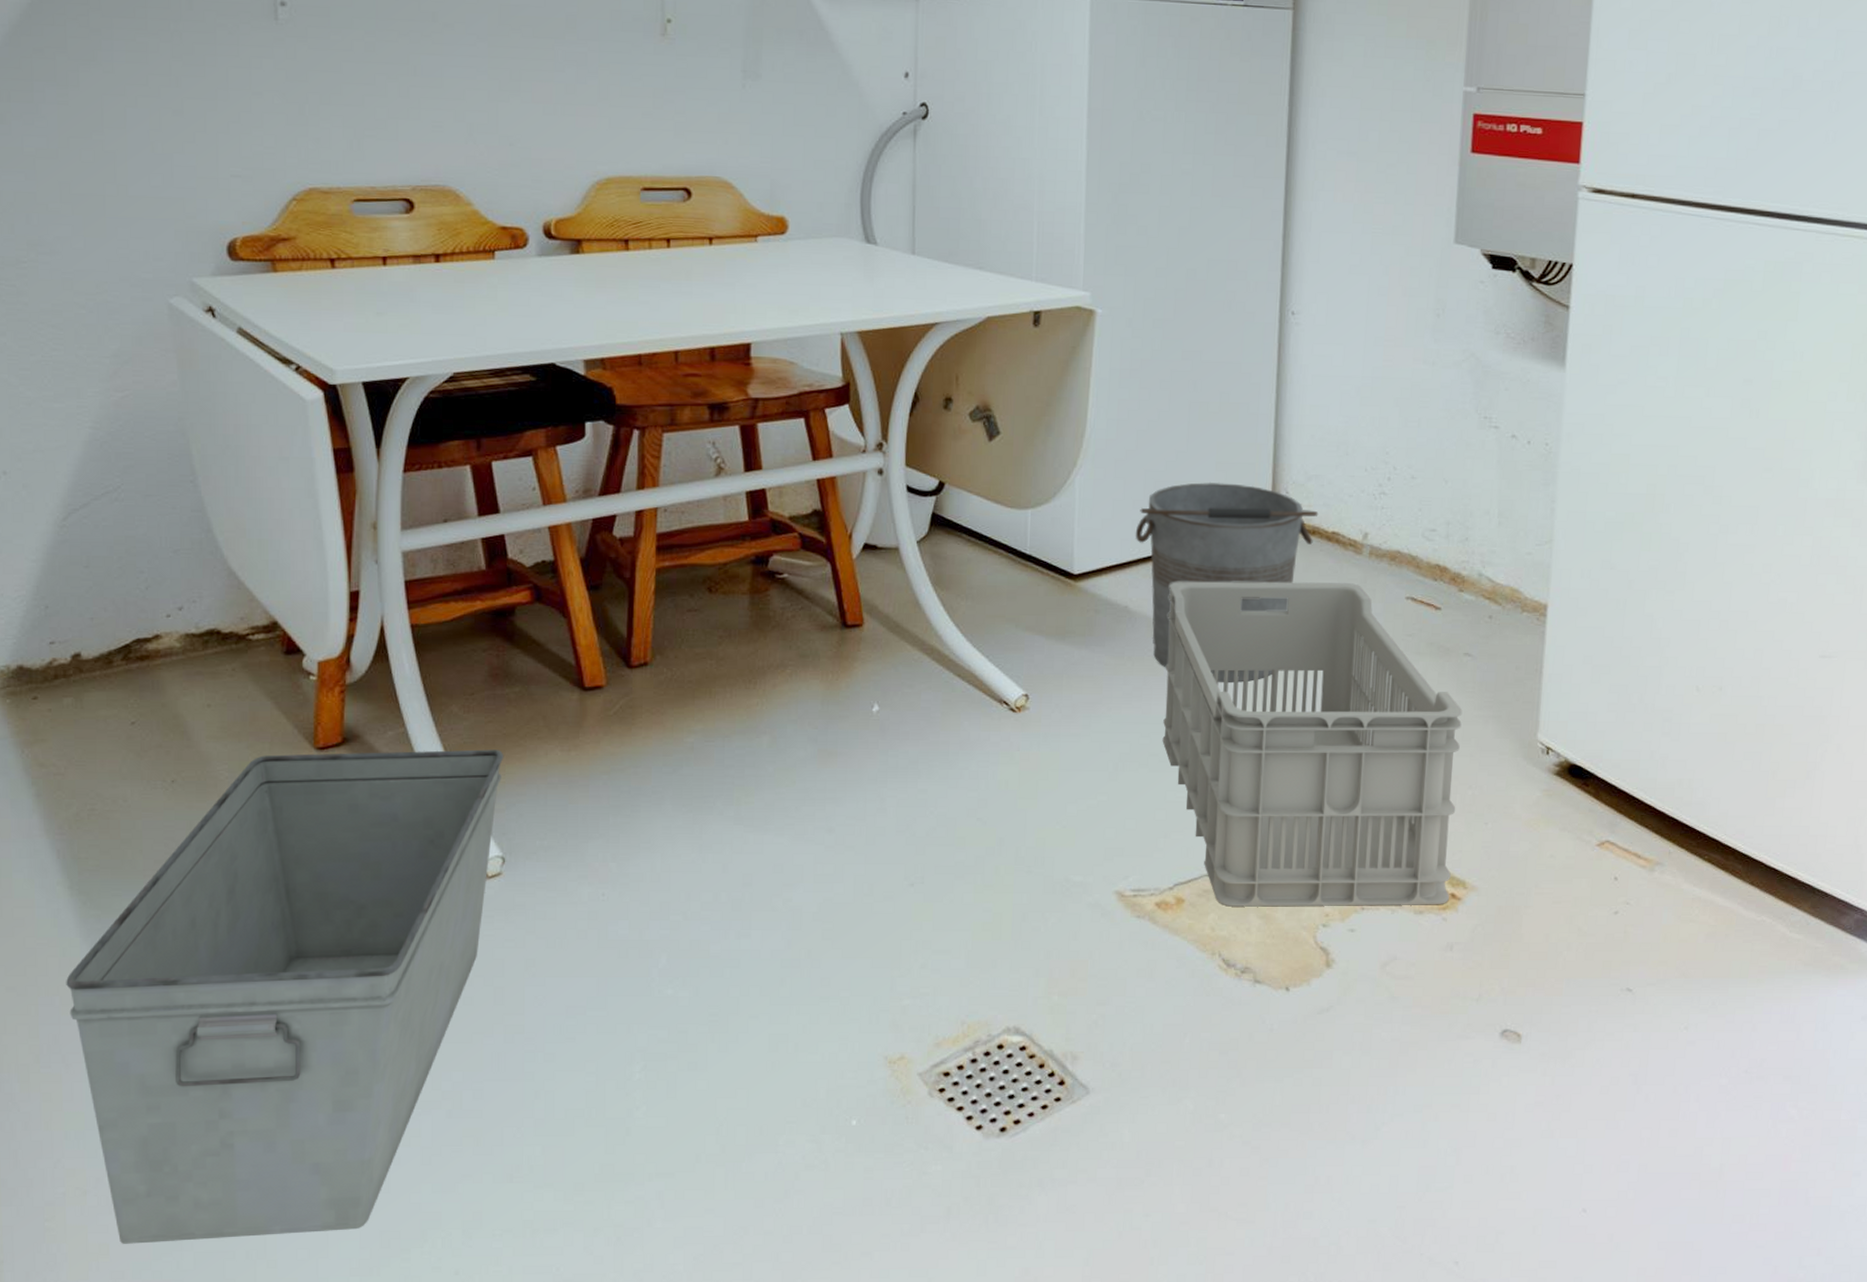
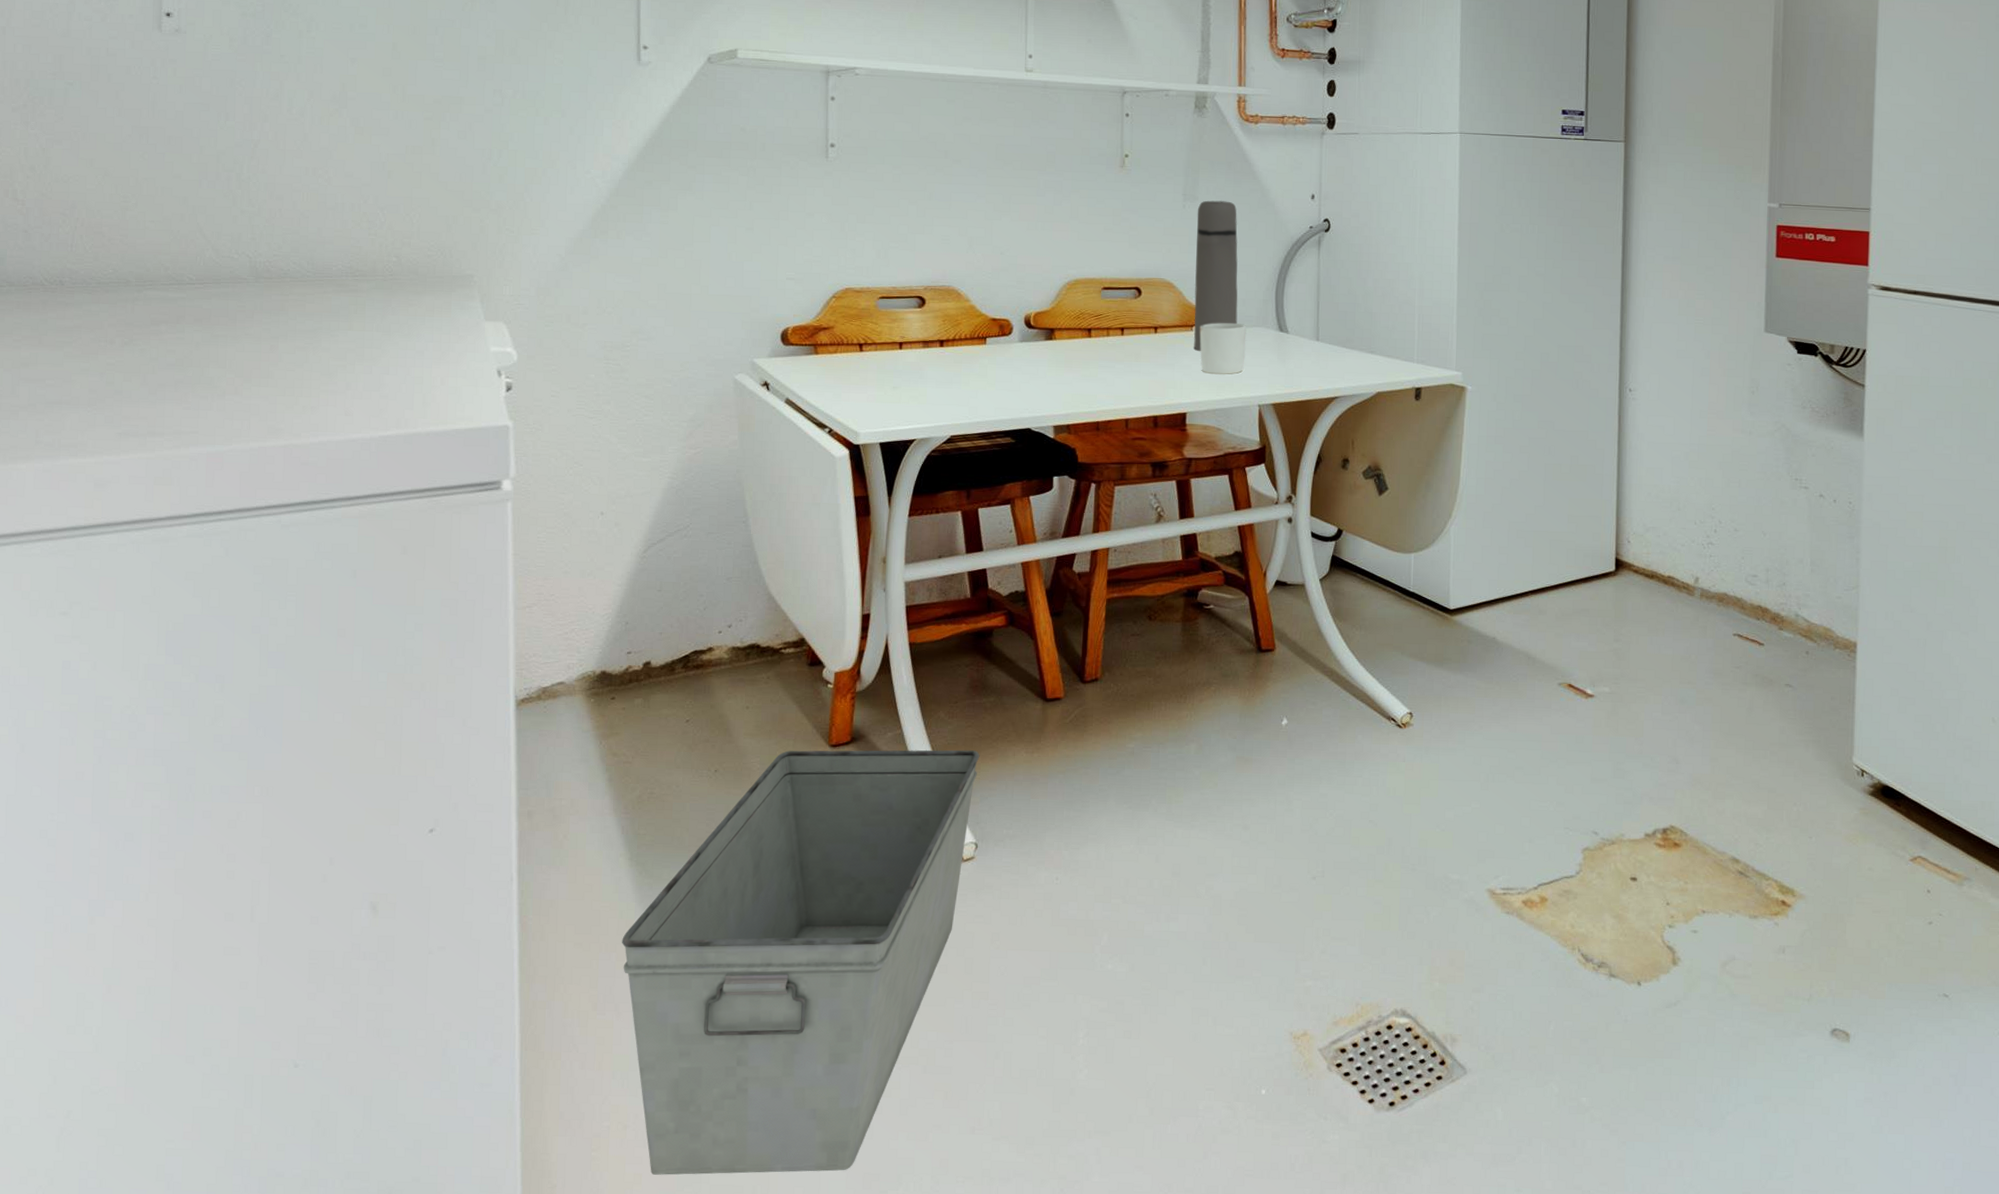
thermos: none [758,78,814,268] -> present [1194,200,1238,352]
mug: none [766,232,825,297] -> present [1199,323,1247,375]
bucket: present [1135,481,1319,683] -> none [1501,532,1656,706]
plastic crate: present [1162,581,1463,907] -> none [1526,617,1786,911]

